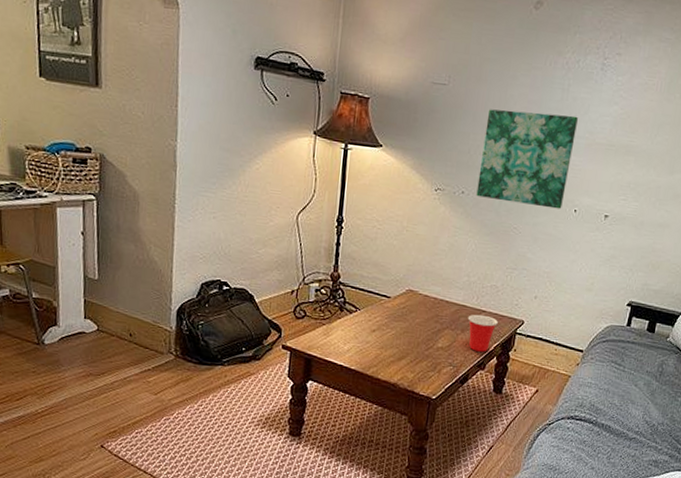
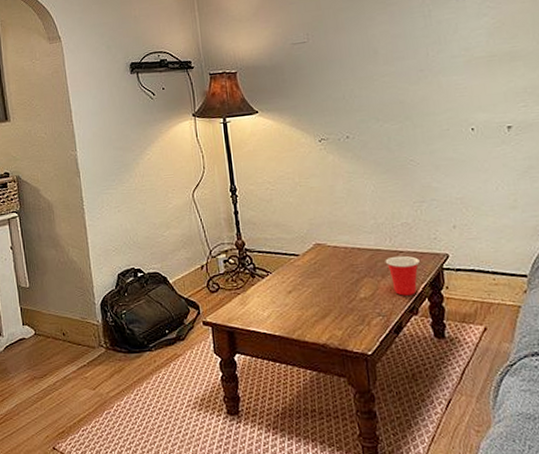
wall art: present [476,109,578,209] -> none [353,37,457,138]

